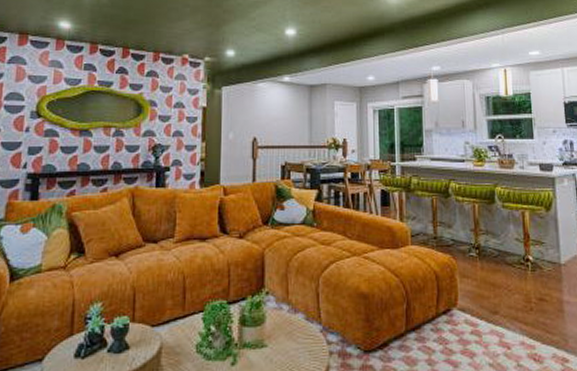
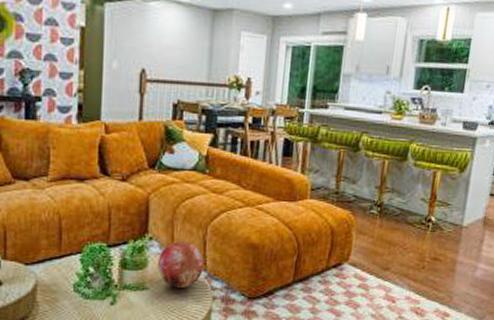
decorative orb: none [275,294,318,343] -> present [158,241,204,288]

